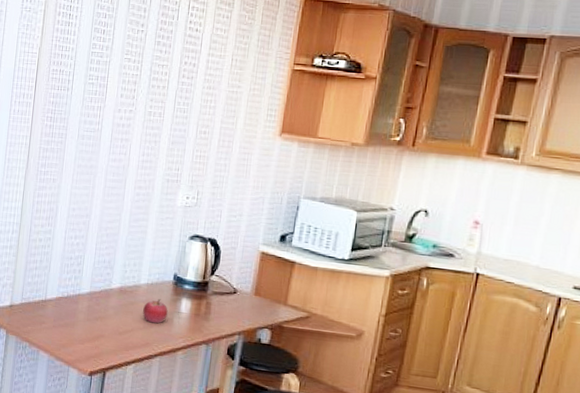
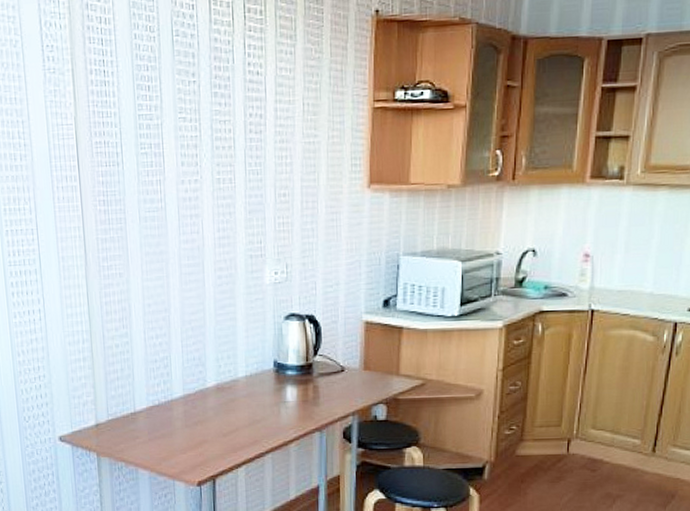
fruit: present [143,298,168,324] -> none [245,390,273,418]

